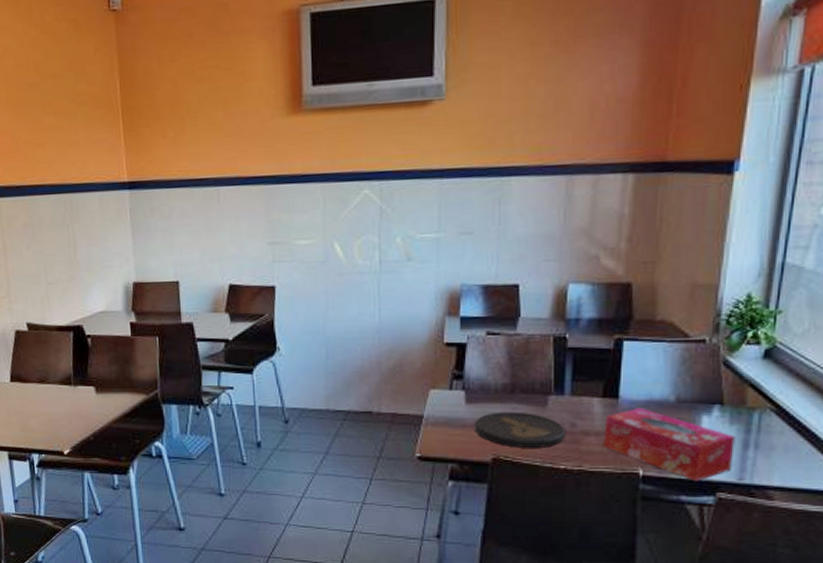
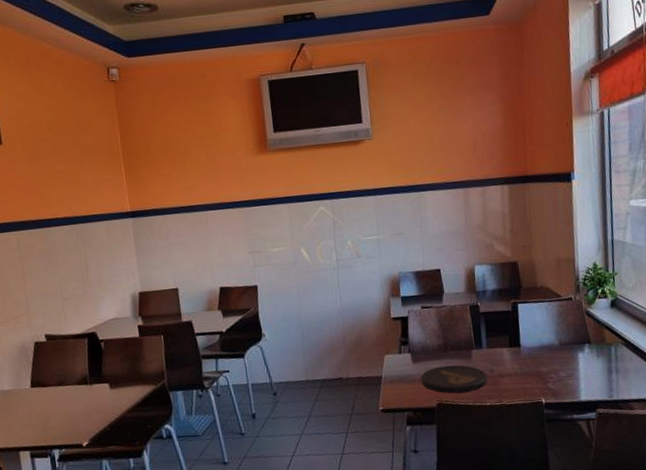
tissue box: present [603,407,736,482] -> none [513,351,604,403]

